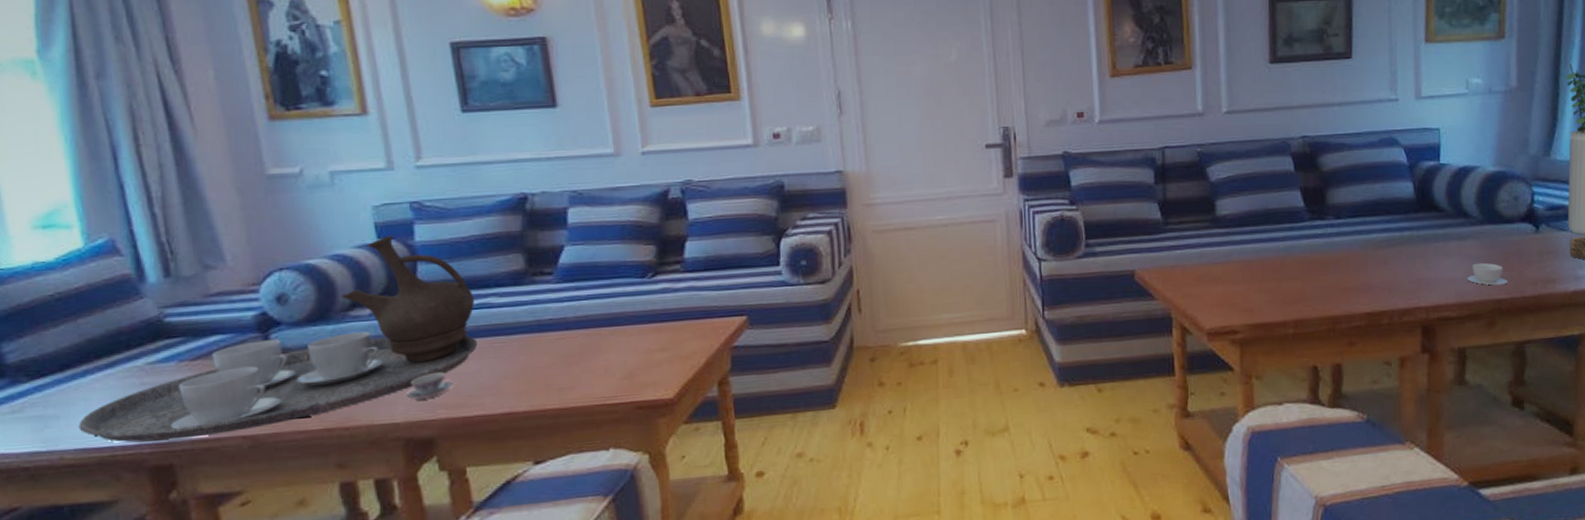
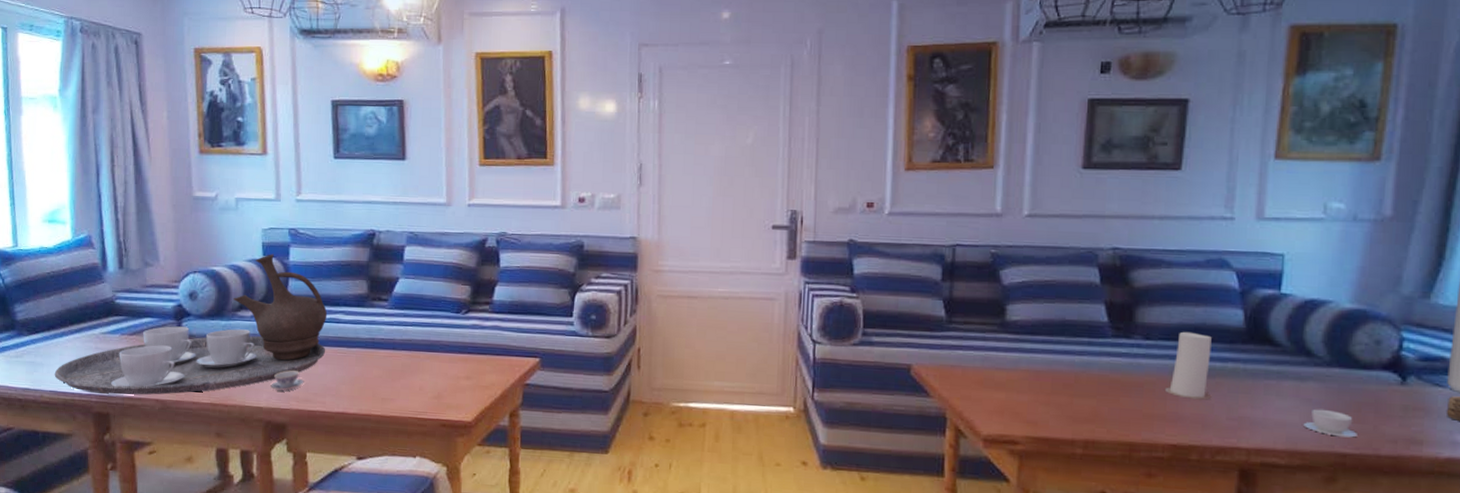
candle: none [1356,207,1395,269] -> present [1164,331,1212,400]

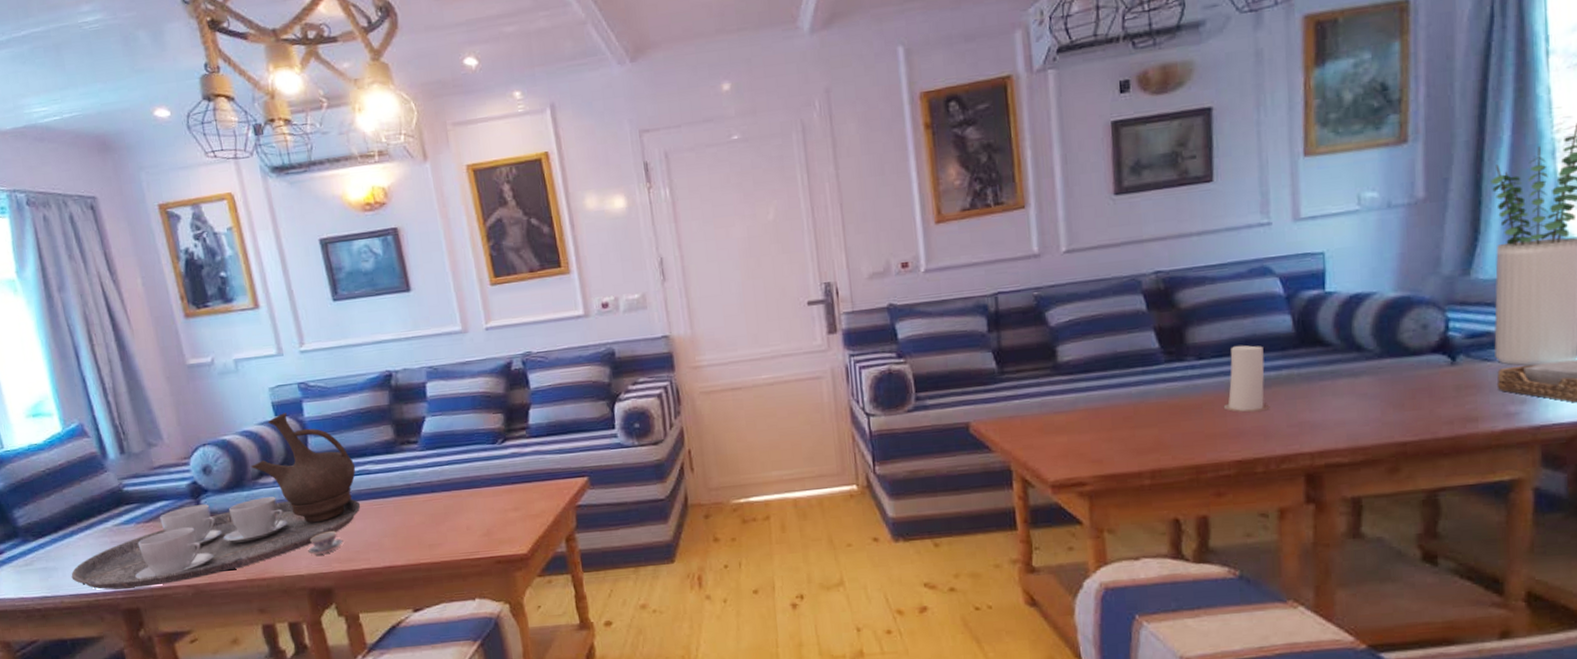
teacup: present [1303,409,1359,438] -> none [1362,401,1416,427]

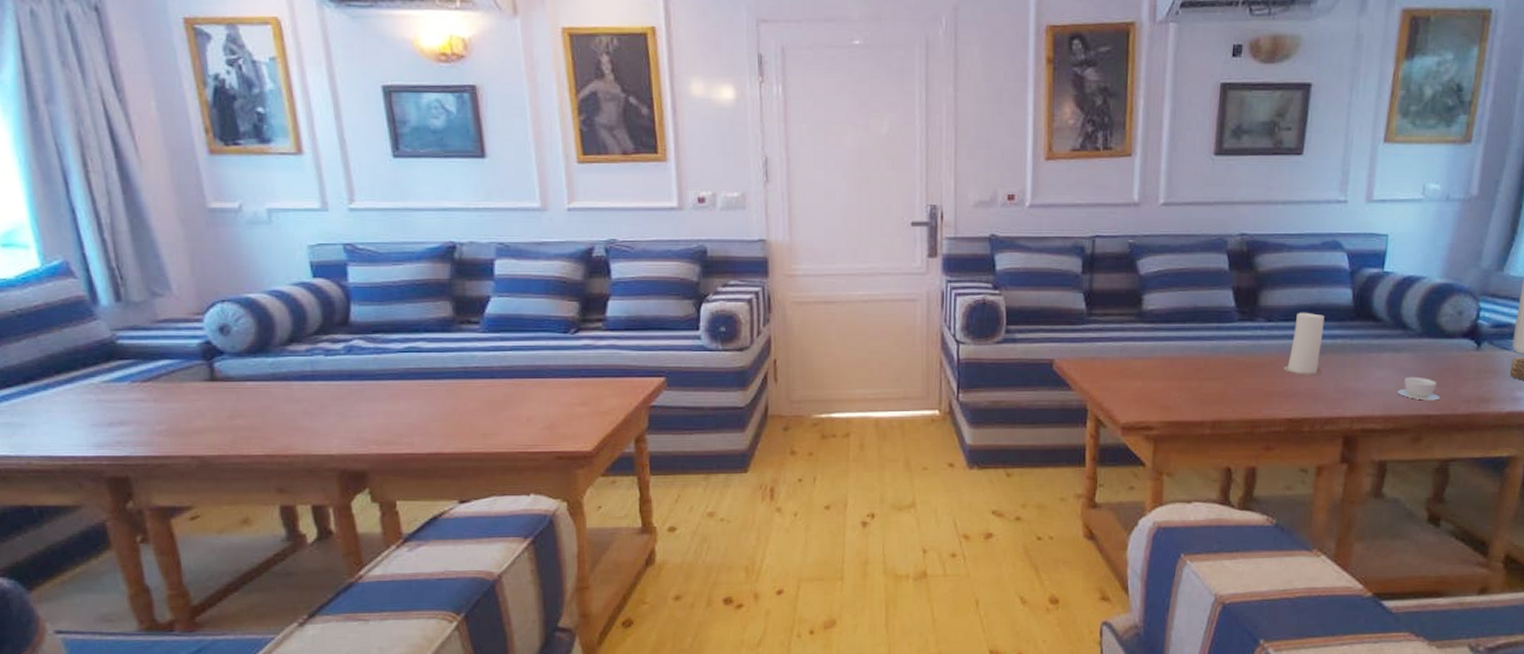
tea set: present [71,412,361,590] -> none [43,275,408,454]
teacup: present [308,531,343,555] -> none [341,410,384,434]
teacup: none [1362,401,1416,427] -> present [1397,377,1441,401]

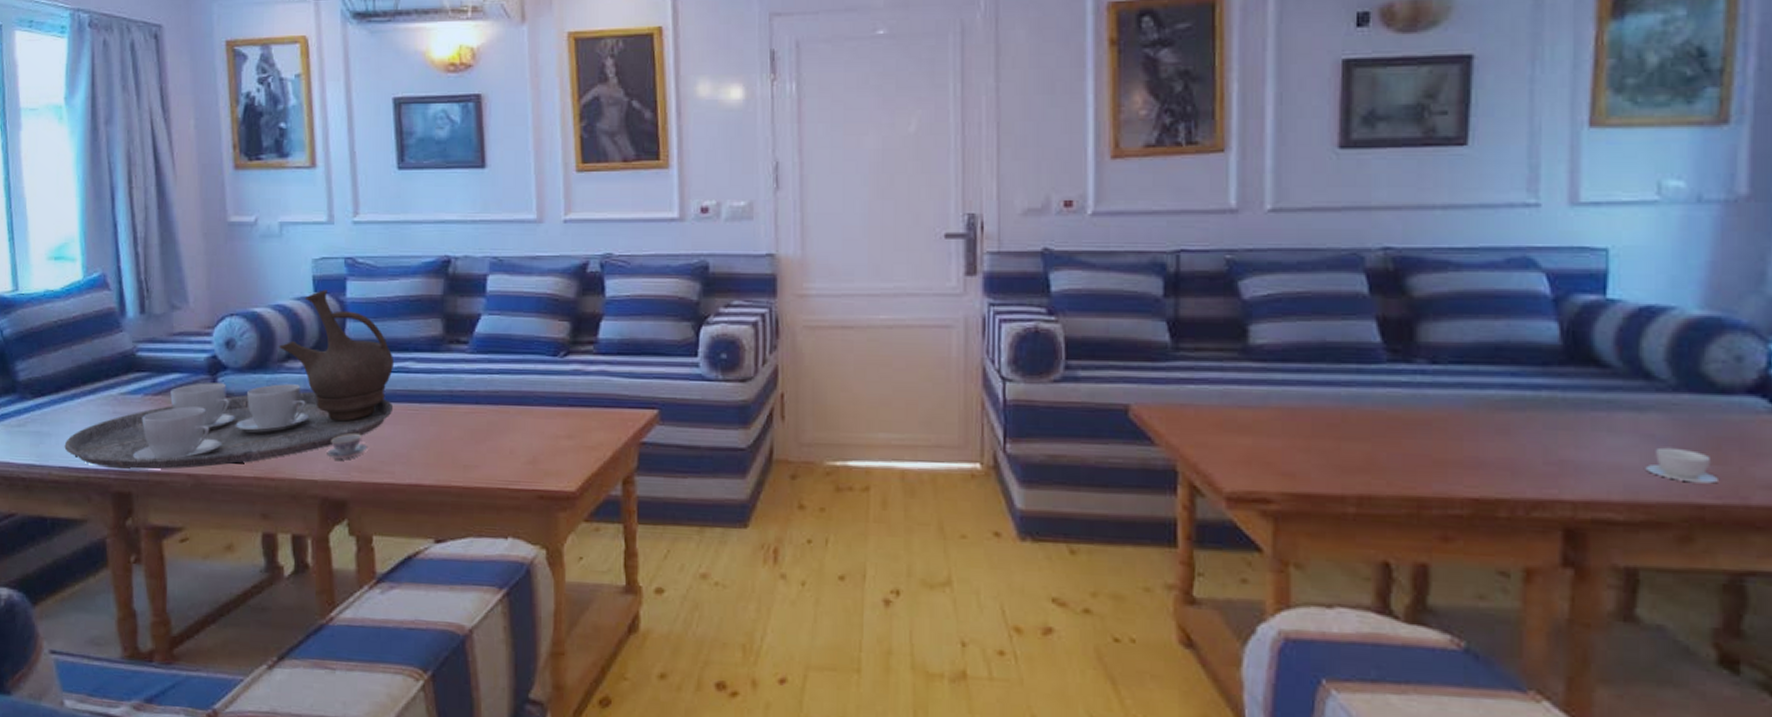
tea set: none [43,275,408,454] -> present [64,289,395,470]
teacup: none [341,410,384,434] -> present [327,434,368,459]
candle: present [1283,312,1325,375] -> none [1460,352,1522,440]

